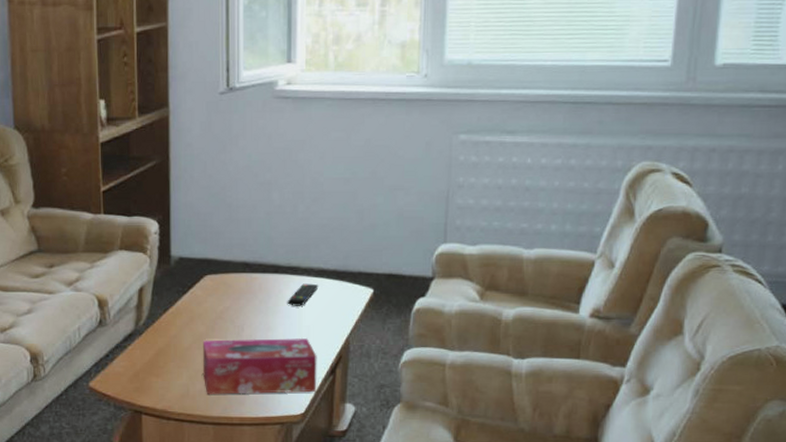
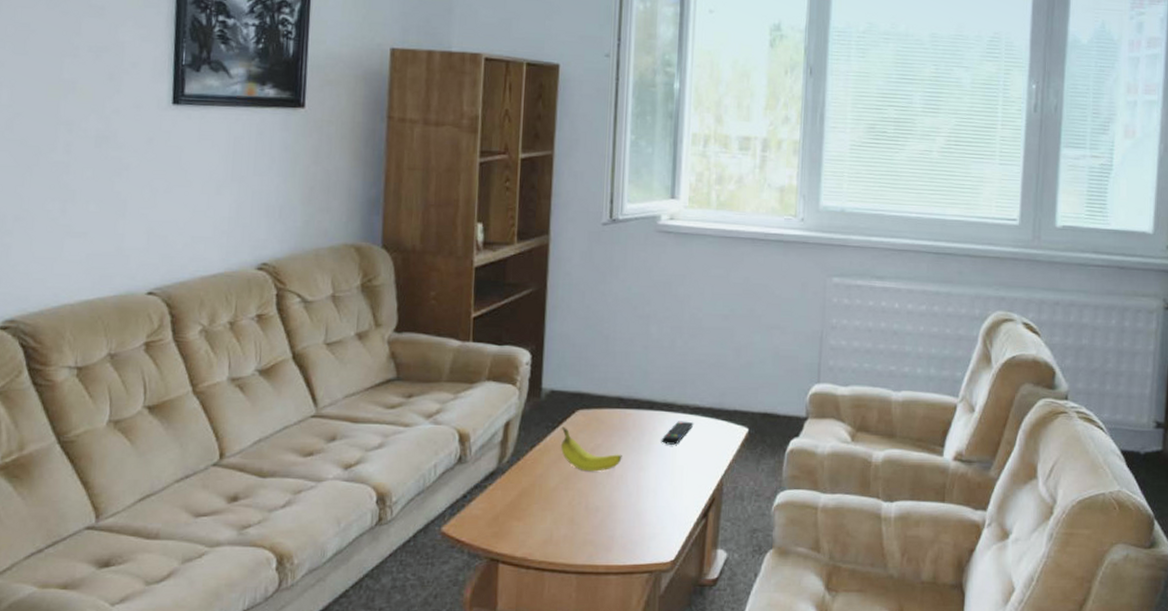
fruit: none [191,291,250,332] -> present [560,426,622,472]
tissue box: present [202,337,317,395] -> none [568,478,690,540]

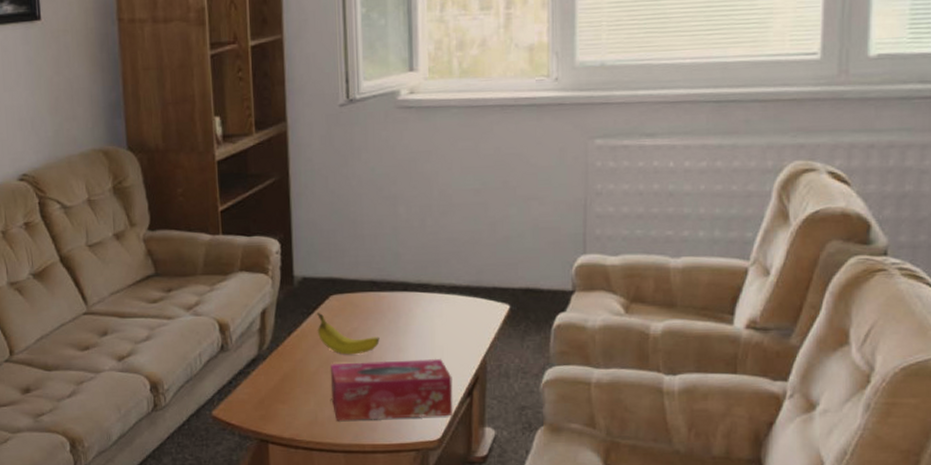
tissue box: none [568,478,690,540] -> present [330,358,453,421]
remote control: present [661,421,694,445] -> none [418,301,451,325]

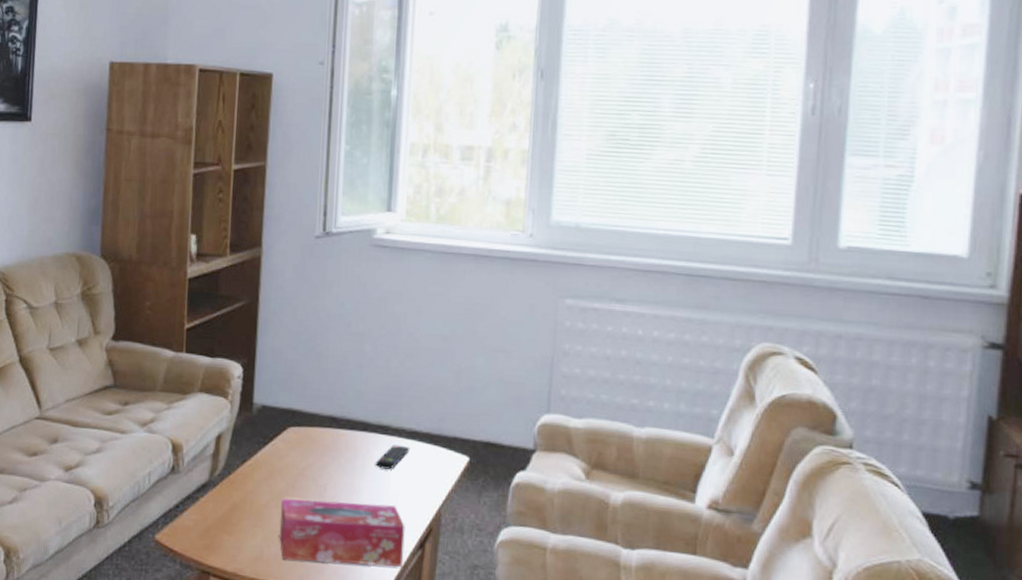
fruit: present [317,312,380,355] -> none [271,443,334,492]
remote control: none [418,301,451,325] -> present [375,445,410,470]

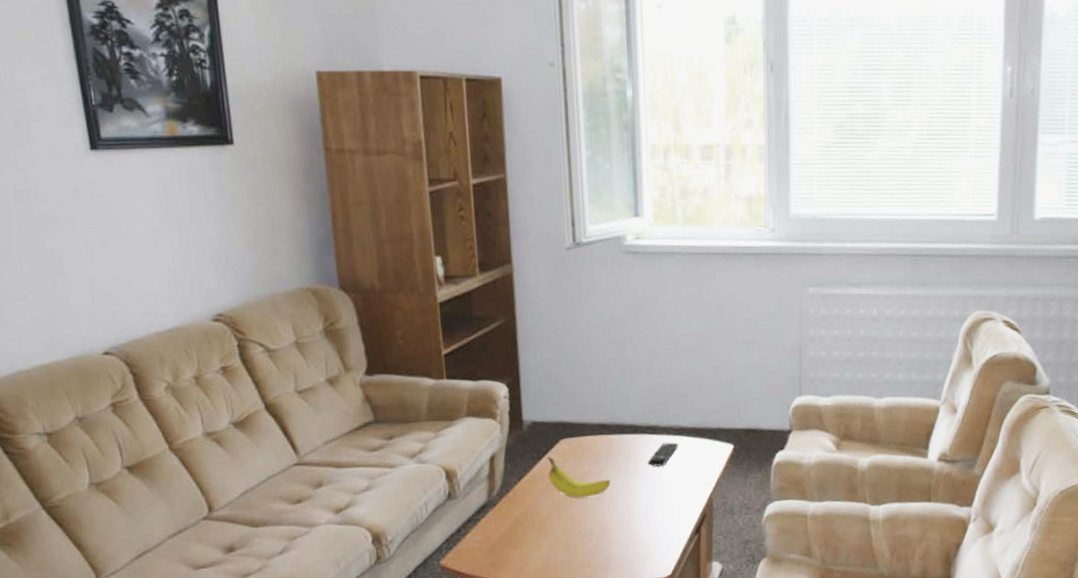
fruit: none [271,443,334,492] -> present [547,456,611,498]
tissue box: present [279,498,405,567] -> none [561,498,683,563]

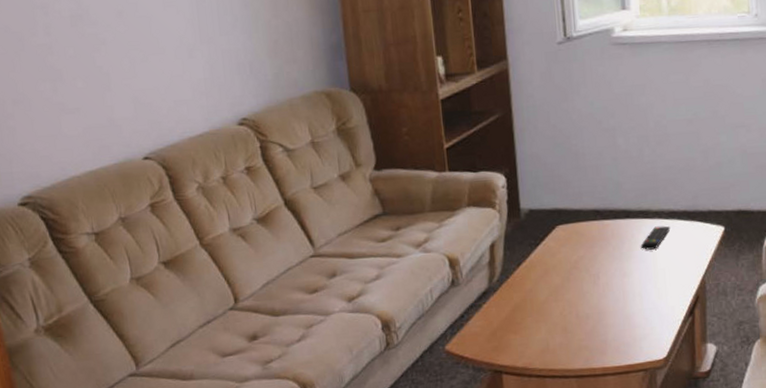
fruit: present [547,456,611,498] -> none [545,242,605,283]

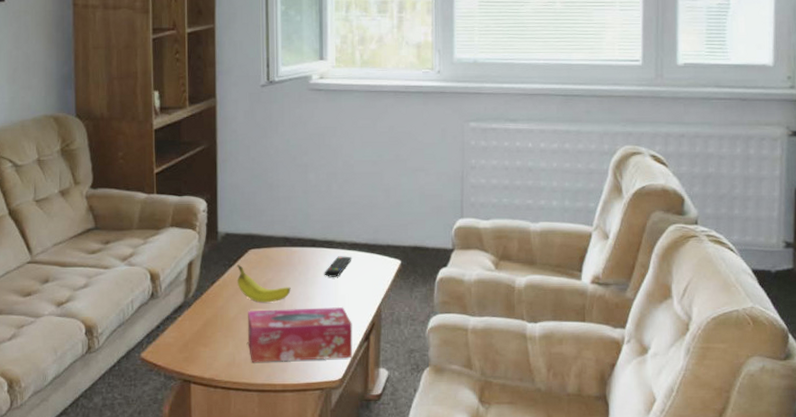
fruit: none [545,242,605,283] -> present [237,264,291,303]
tissue box: none [559,280,677,347] -> present [247,306,353,362]

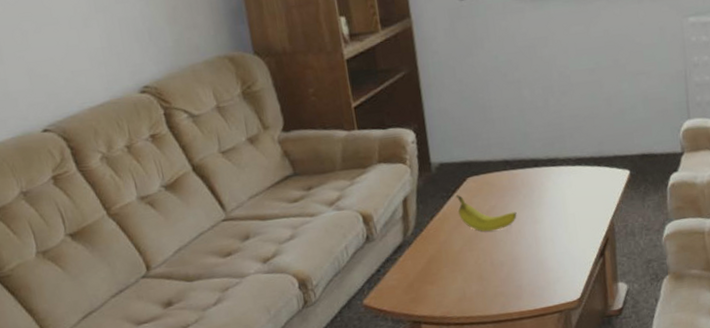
tissue box: present [247,306,353,362] -> none [473,225,589,294]
remote control: present [324,256,352,277] -> none [550,172,579,197]

